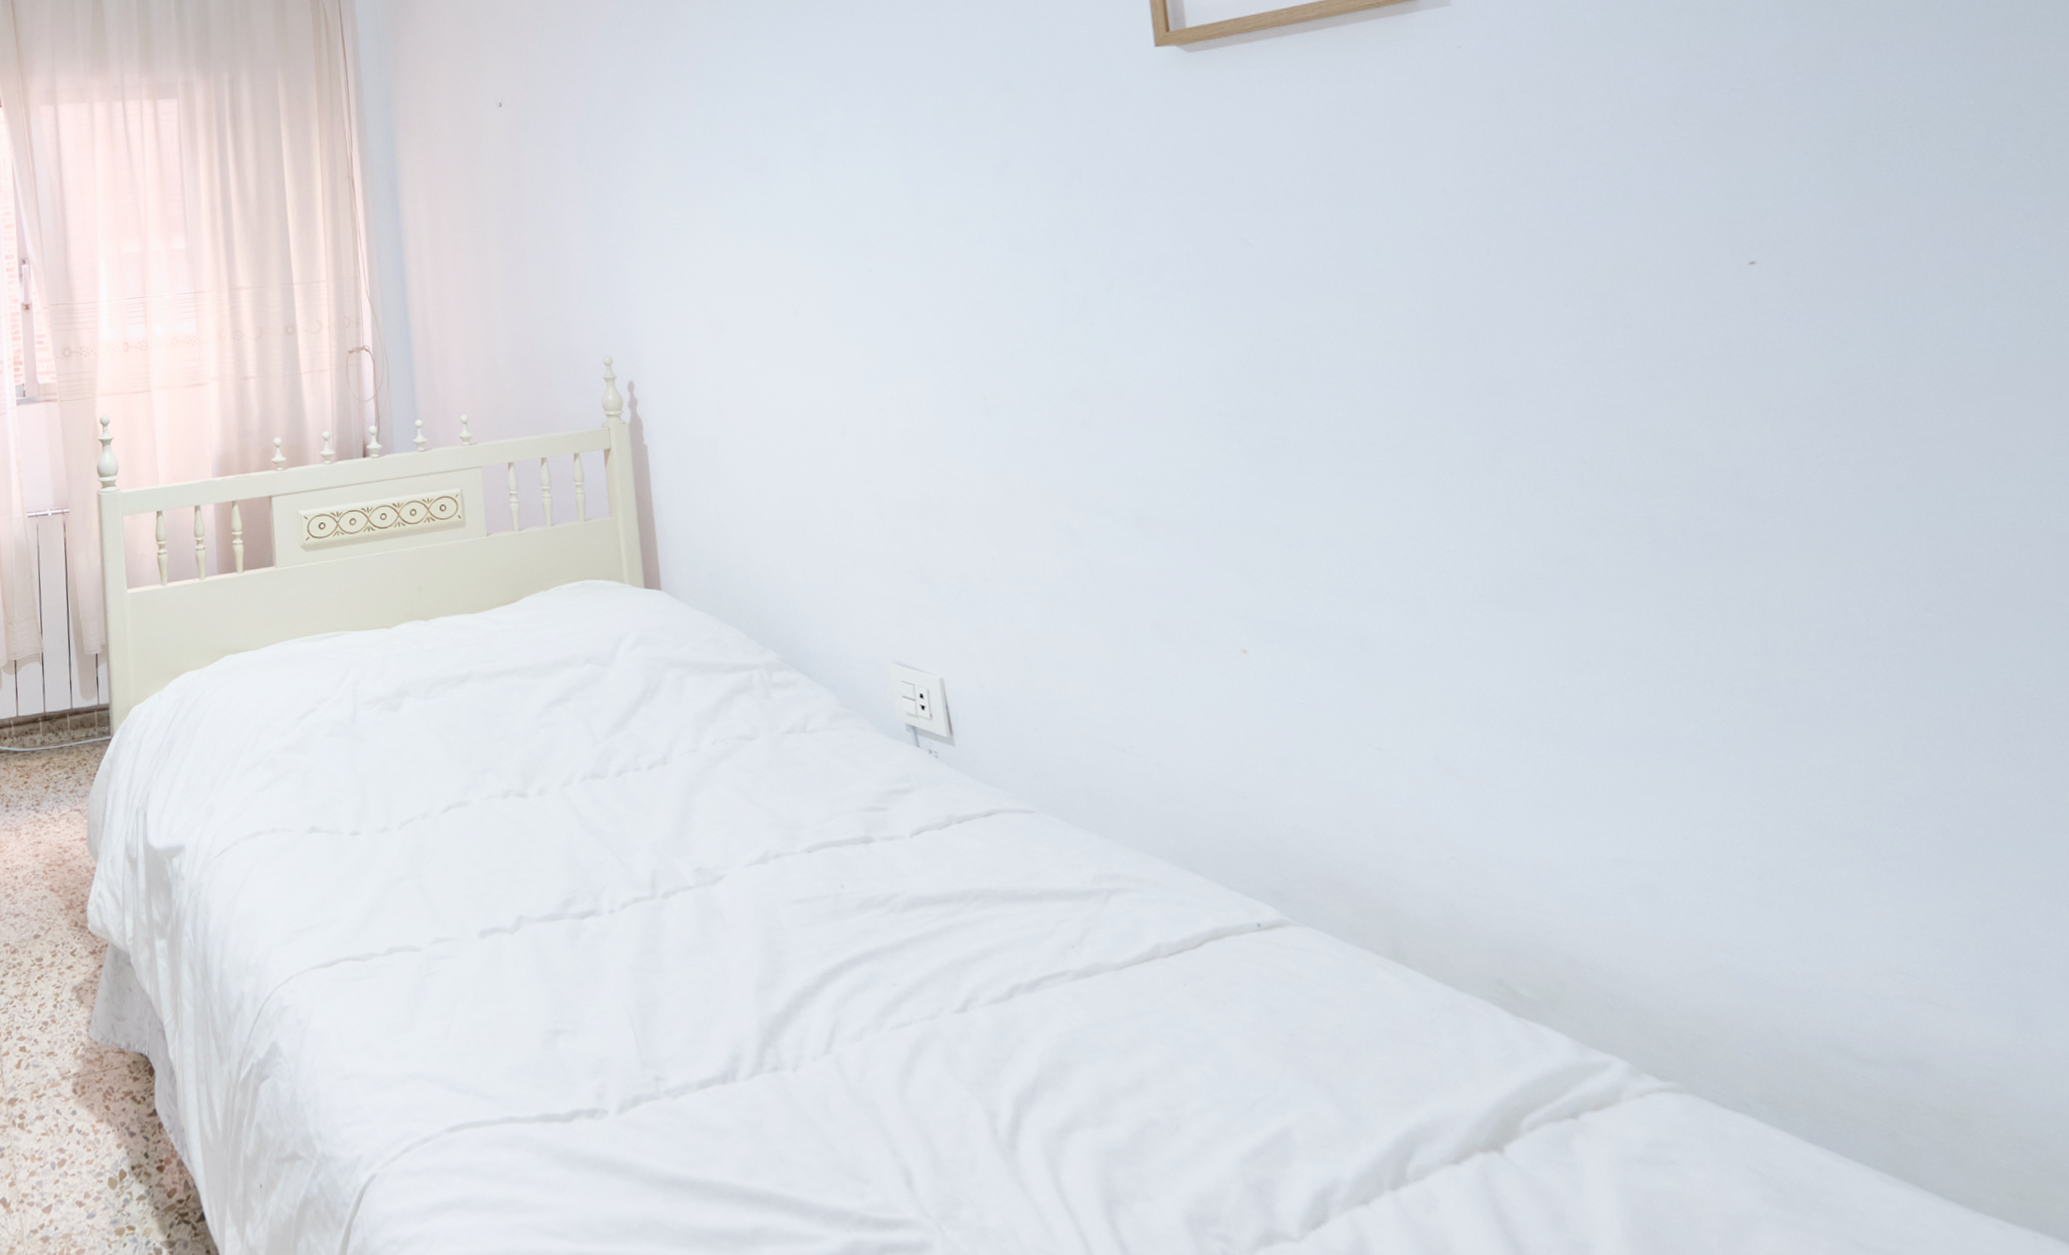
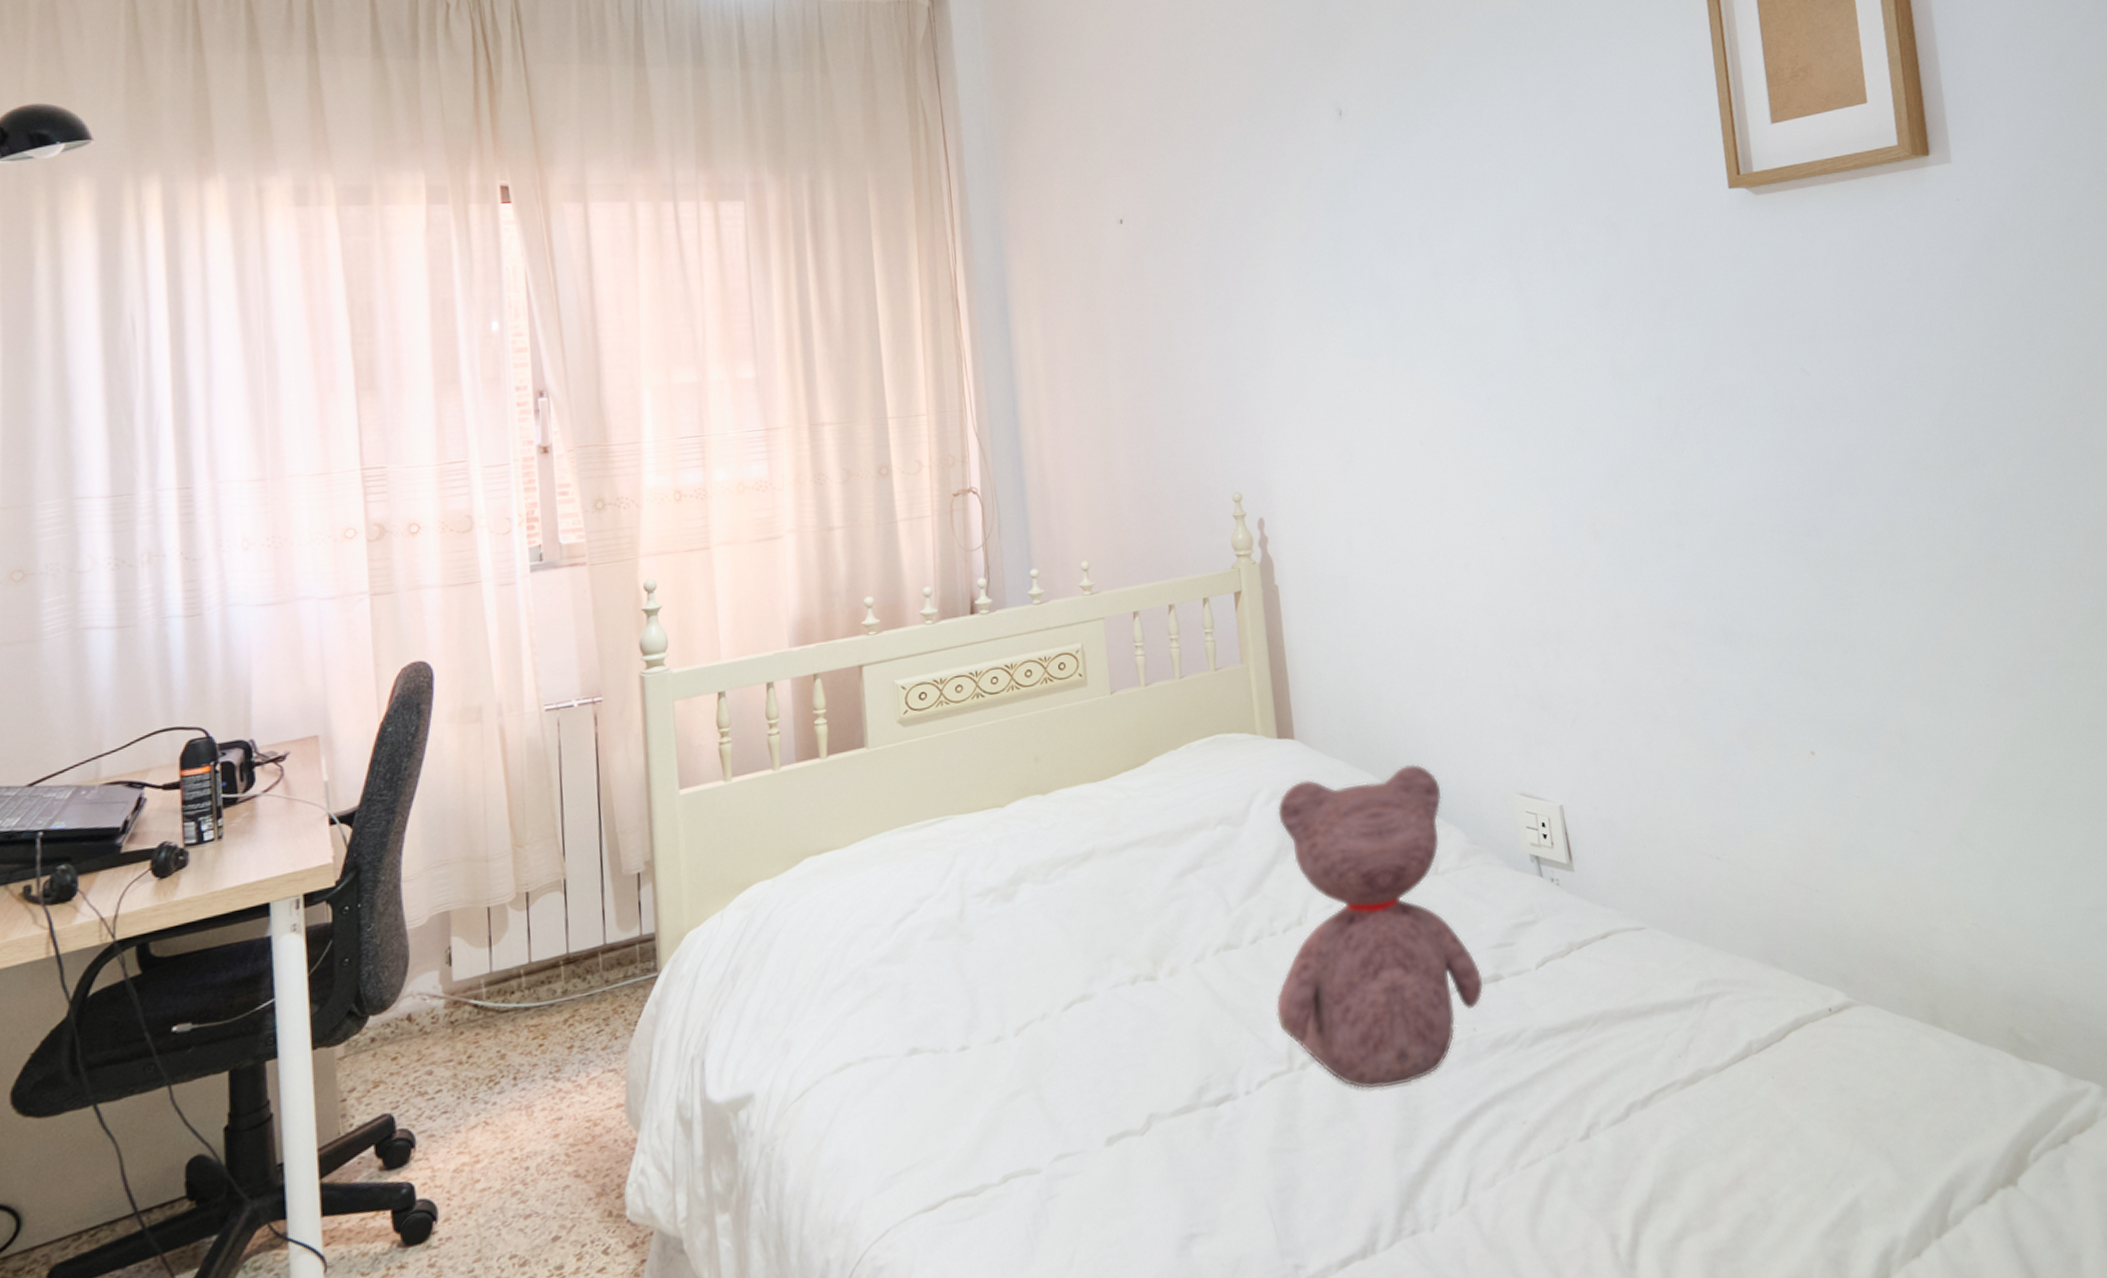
teddy bear: none [640,624,853,928] -> present [1276,764,1484,1090]

